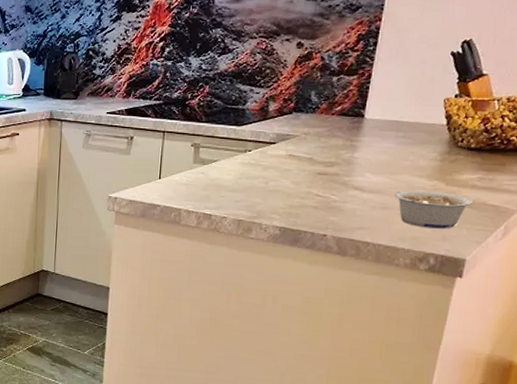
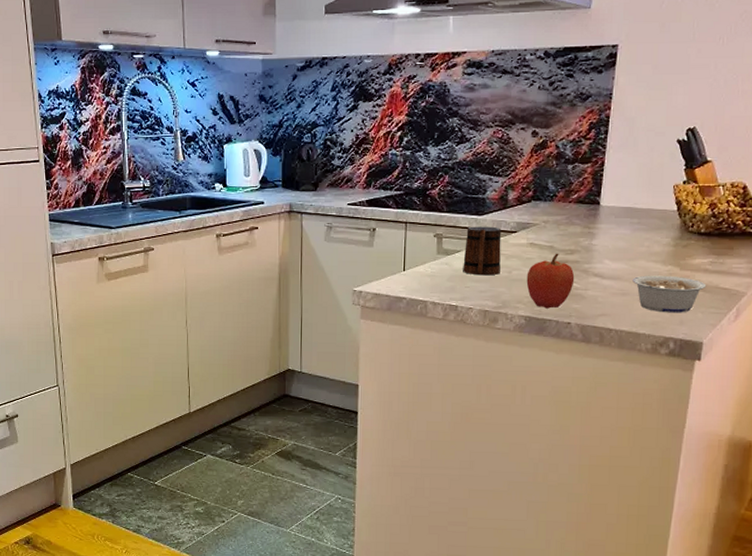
mug: none [218,137,260,186] -> present [463,226,502,276]
apple: none [283,165,334,220] -> present [526,253,575,309]

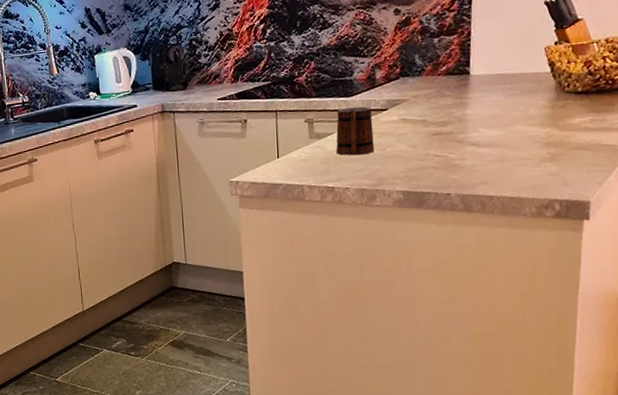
apple: present [526,253,575,309] -> none [401,126,451,182]
legume: present [632,275,707,313] -> none [510,137,589,175]

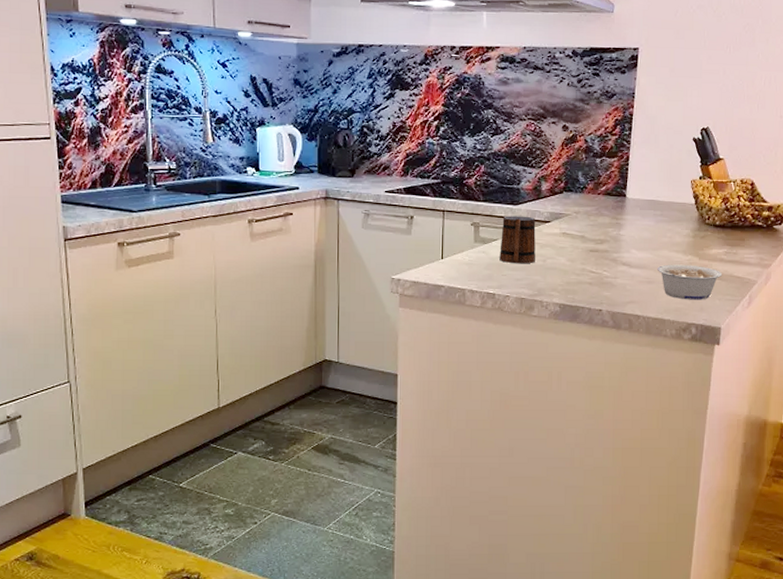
legume: none [510,137,589,175] -> present [657,264,723,300]

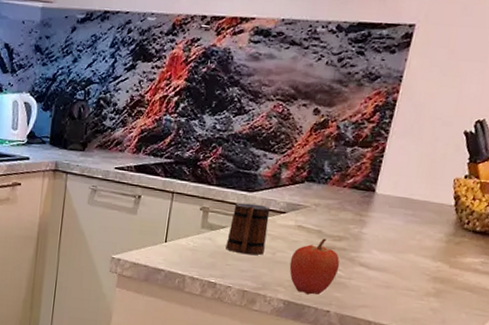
apple: none [560,242,605,296] -> present [289,238,340,295]
legume: present [657,264,723,300] -> none [398,269,475,312]

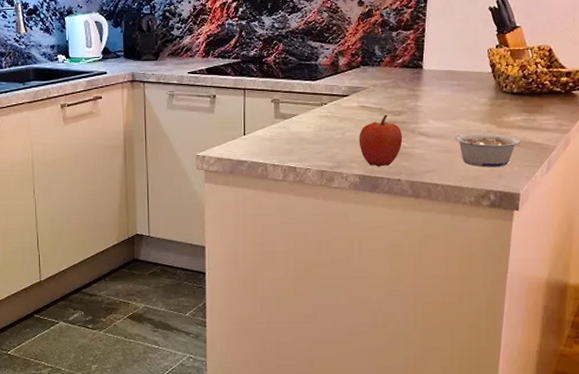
mug: present [226,202,271,255] -> none [299,91,334,138]
legume: none [398,269,475,312] -> present [455,133,521,167]

